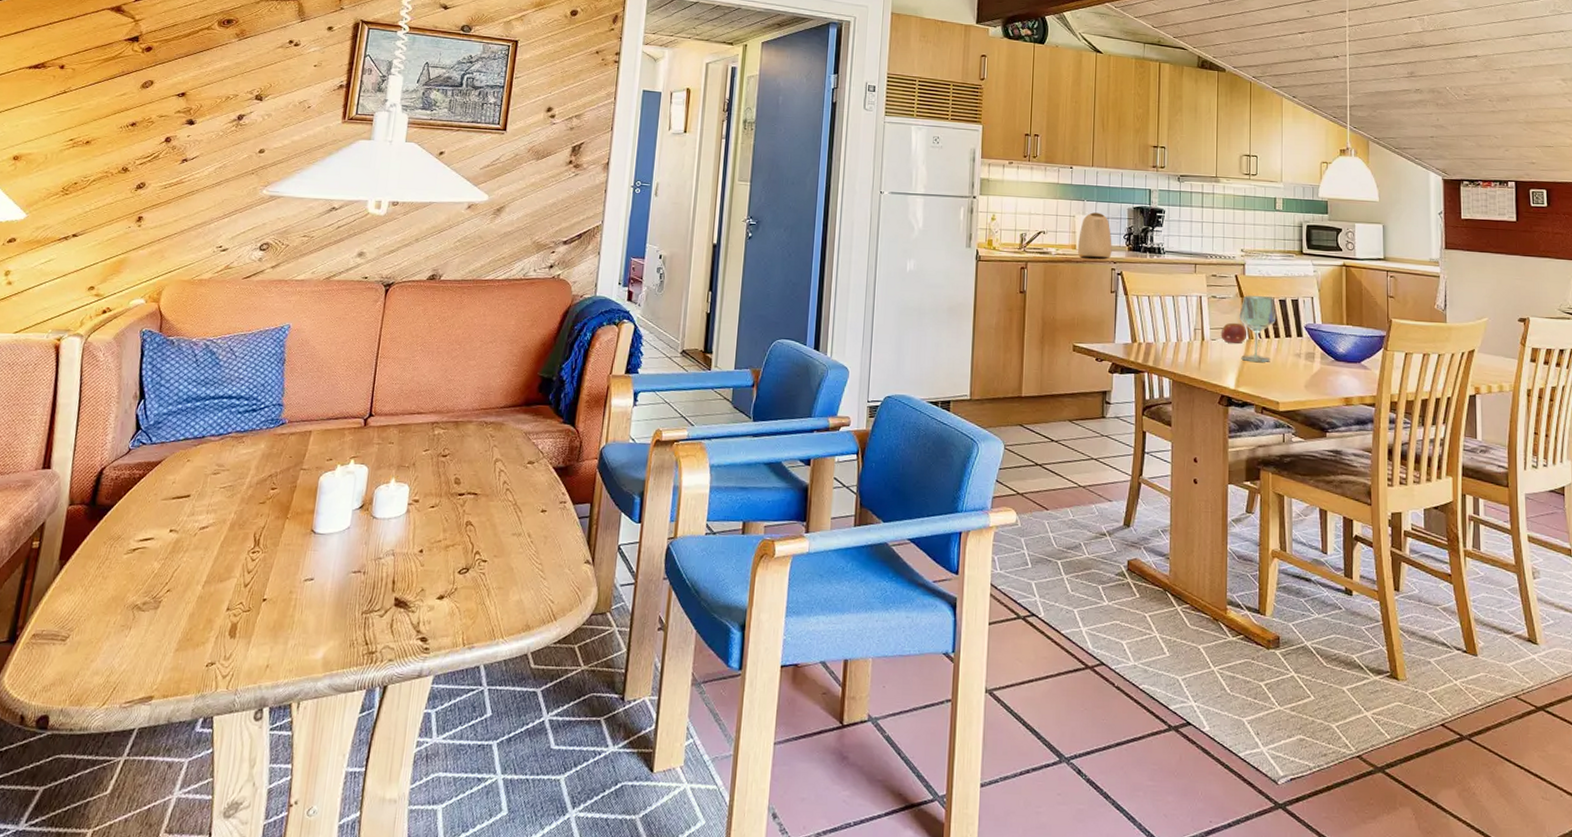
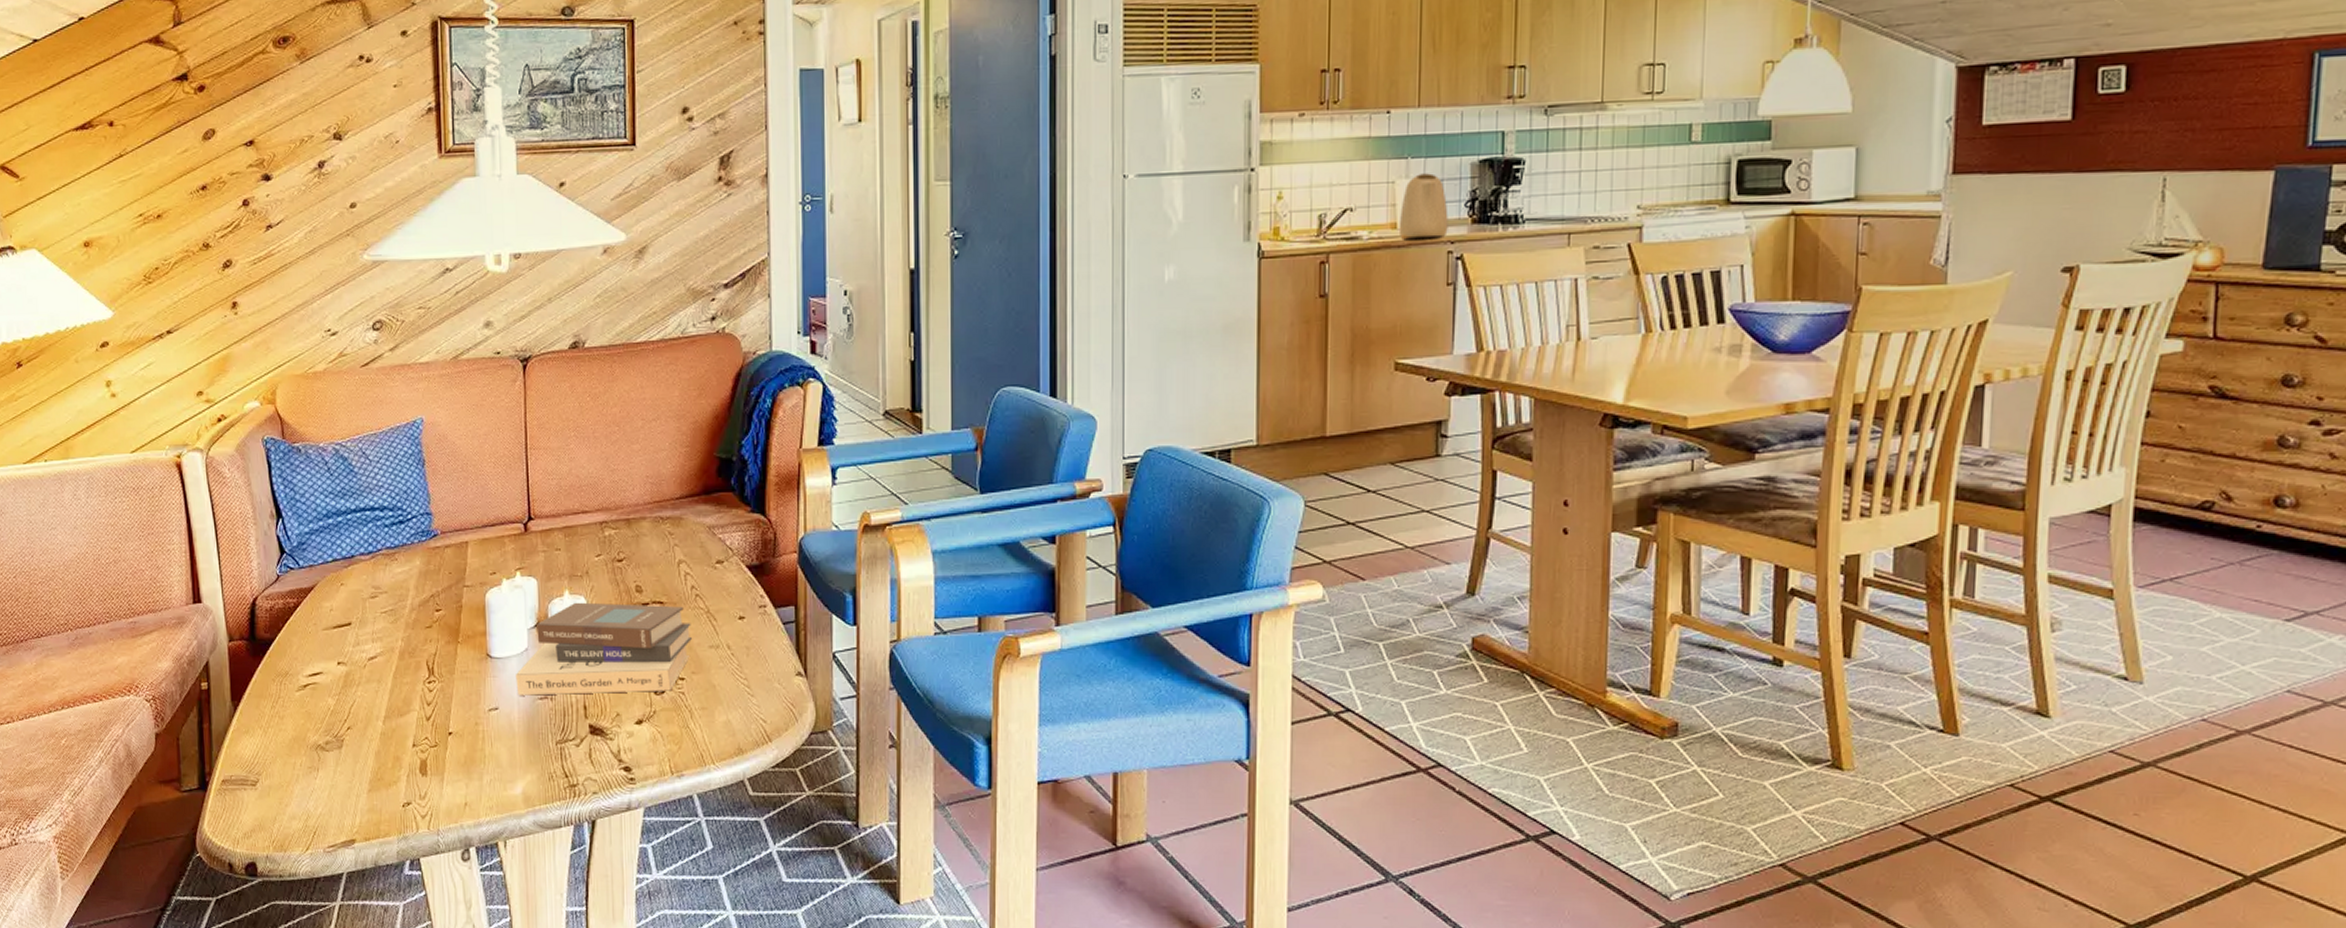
books: none [334,489,499,572] -> present [516,602,693,696]
fruit: present [1221,322,1247,345] -> none [1604,311,1644,342]
wine glass: present [1239,295,1277,362] -> none [1632,270,1688,364]

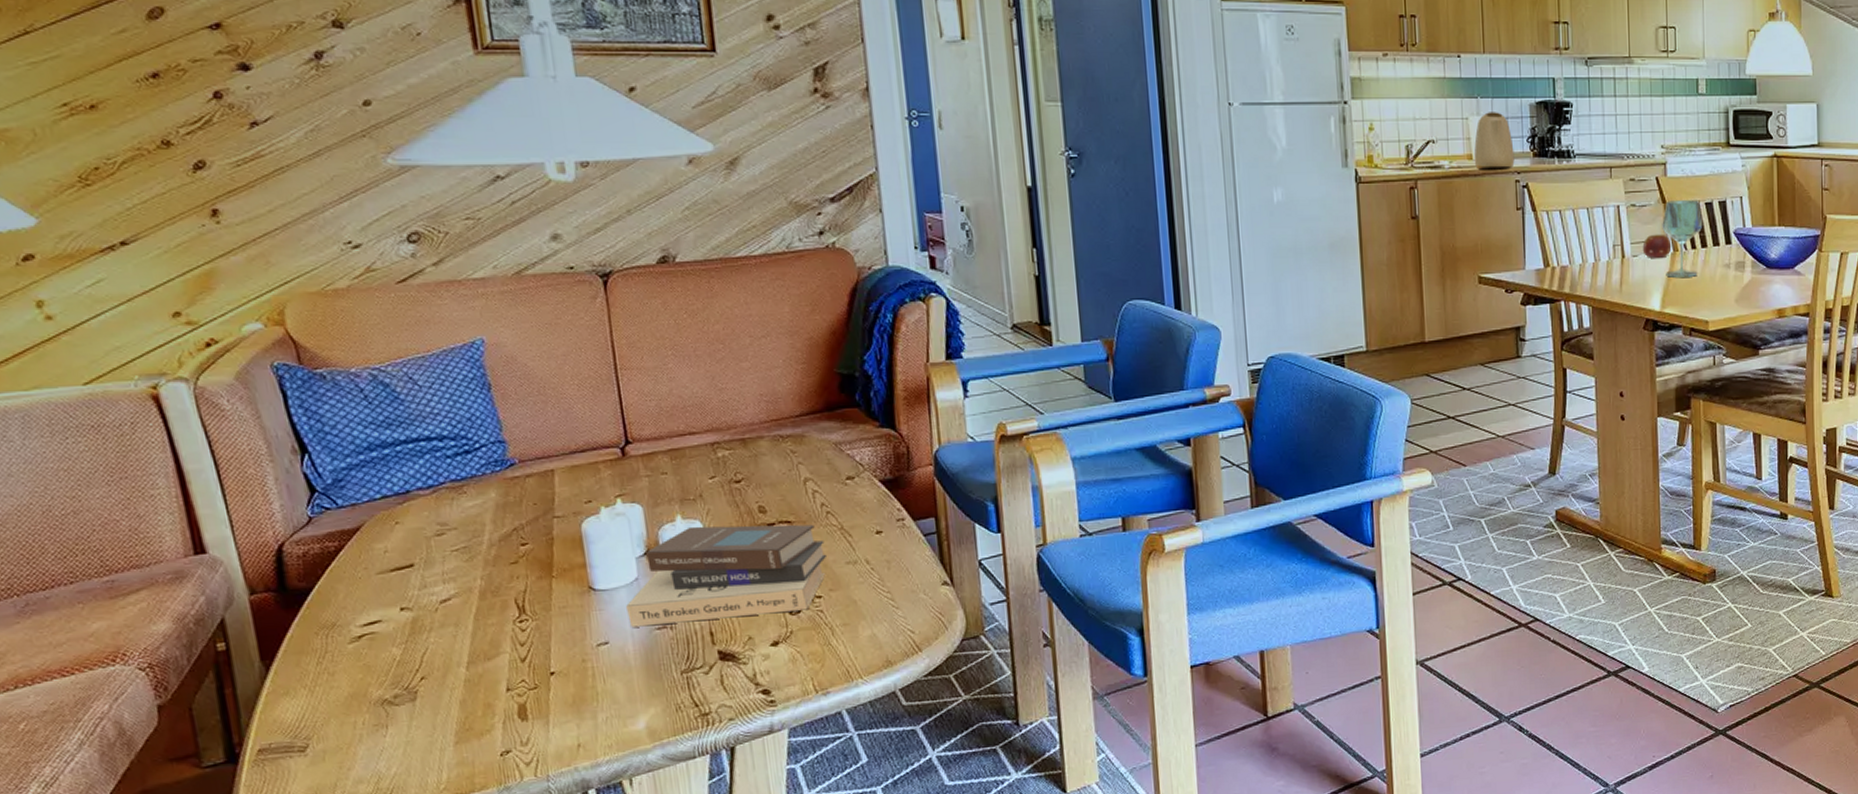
fruit: none [1604,311,1644,342] -> present [1642,234,1672,259]
wine glass: none [1632,270,1688,364] -> present [1662,200,1703,277]

